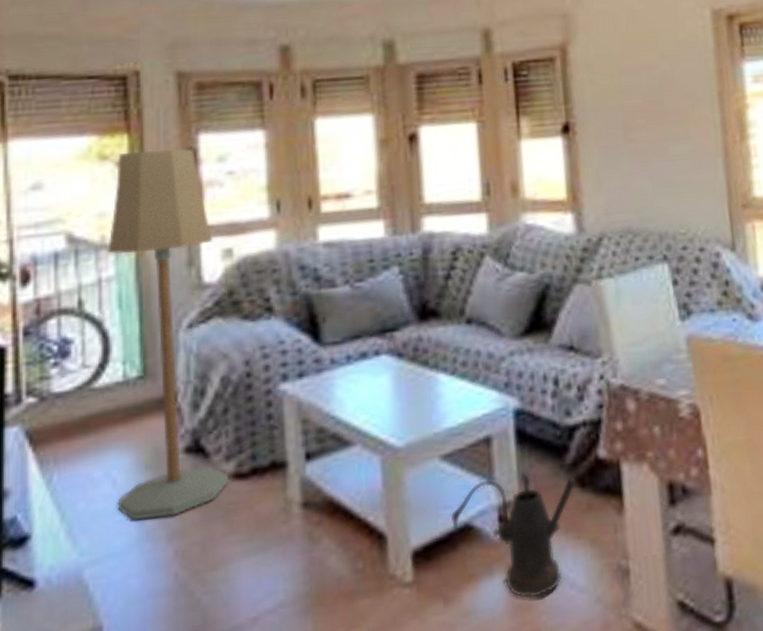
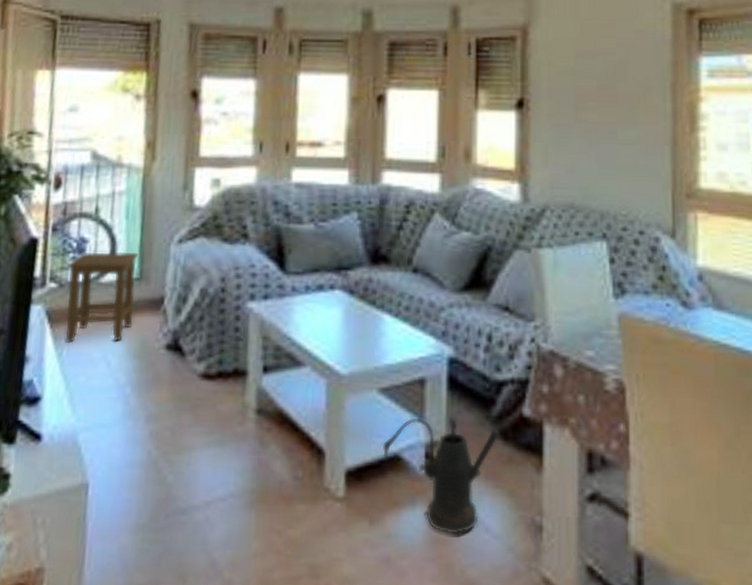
stool: none [48,347,140,466] -> present [65,251,138,344]
floor lamp: present [106,148,229,520] -> none [109,87,205,401]

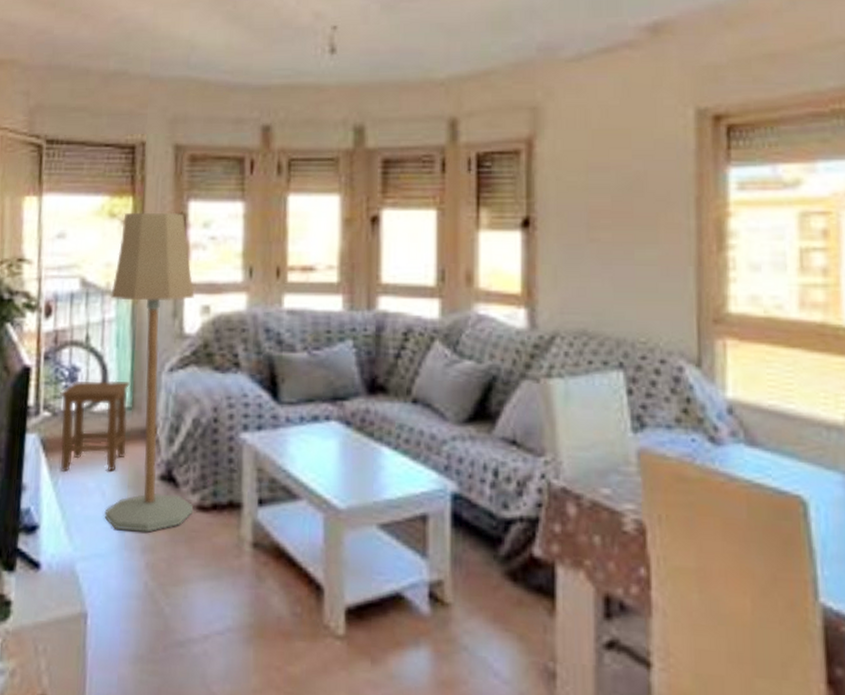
floor lamp: none [109,87,205,401] -> present [104,212,194,532]
watering can: present [382,417,499,535] -> none [383,555,508,679]

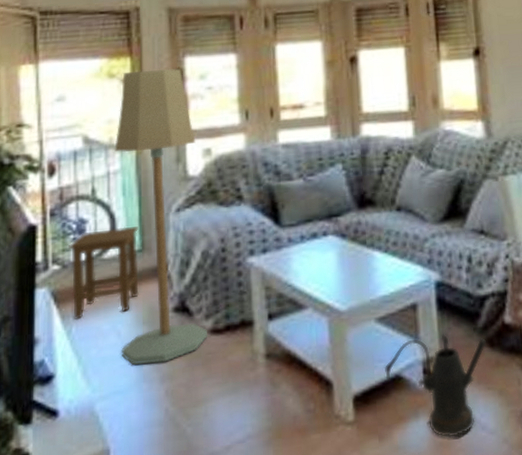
watering can: none [383,555,508,679] -> present [383,334,486,438]

